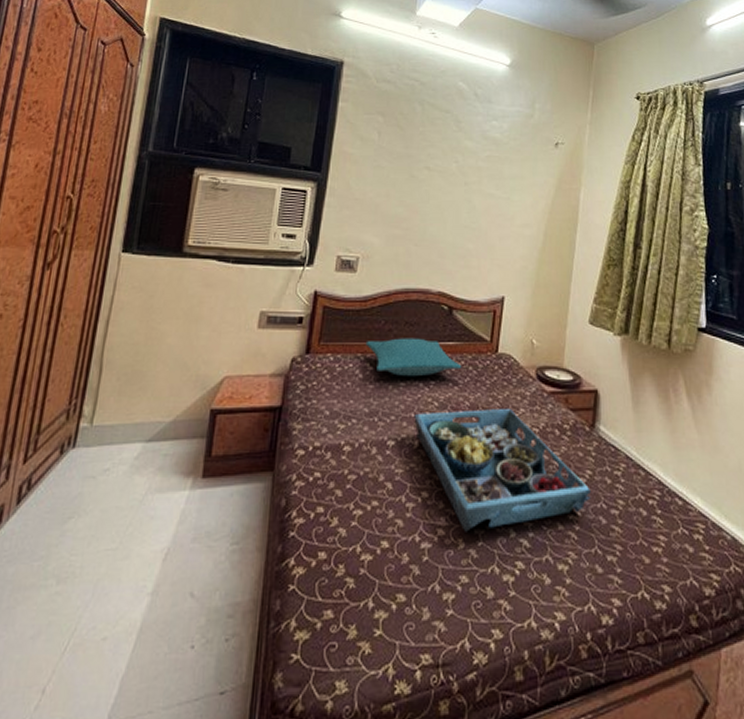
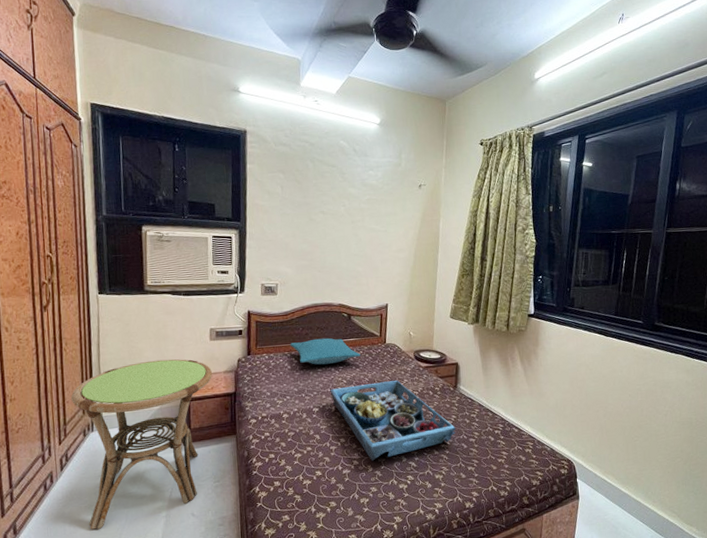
side table: none [37,350,254,605] -> present [70,359,212,530]

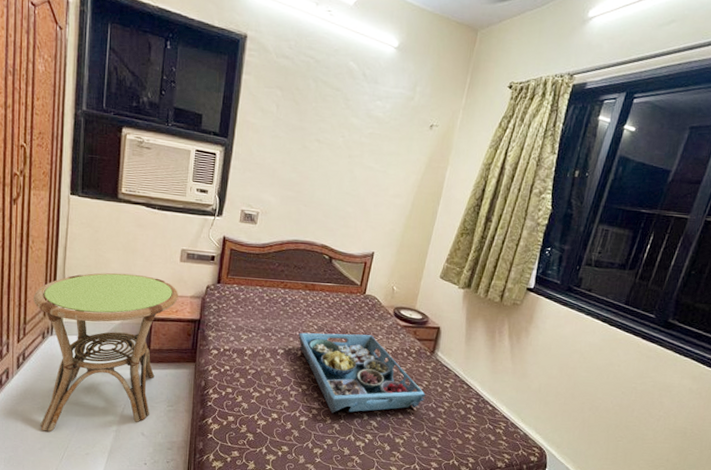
pillow: present [290,338,361,365] -> none [263,277,337,307]

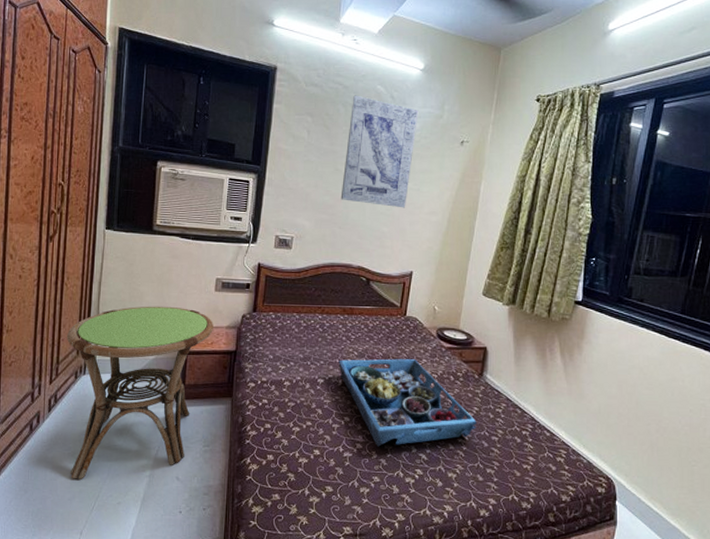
wall art: none [307,70,390,190] -> present [340,95,419,208]

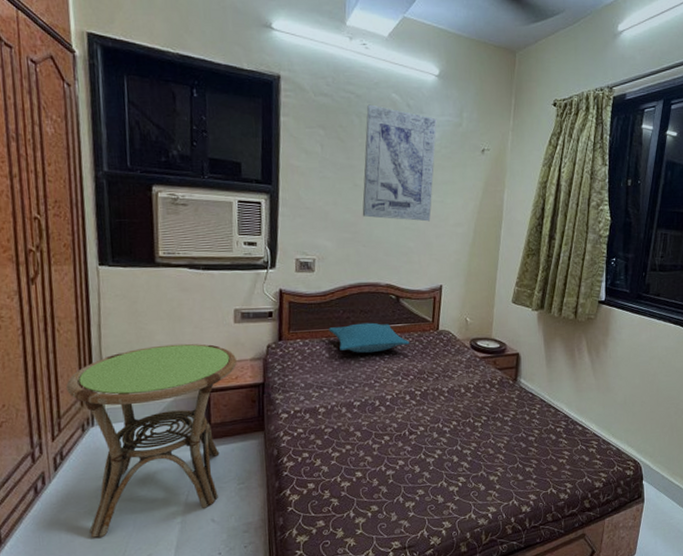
pillow: none [300,302,377,332] -> present [328,322,410,353]
serving tray: present [338,359,477,447] -> none [374,372,514,461]

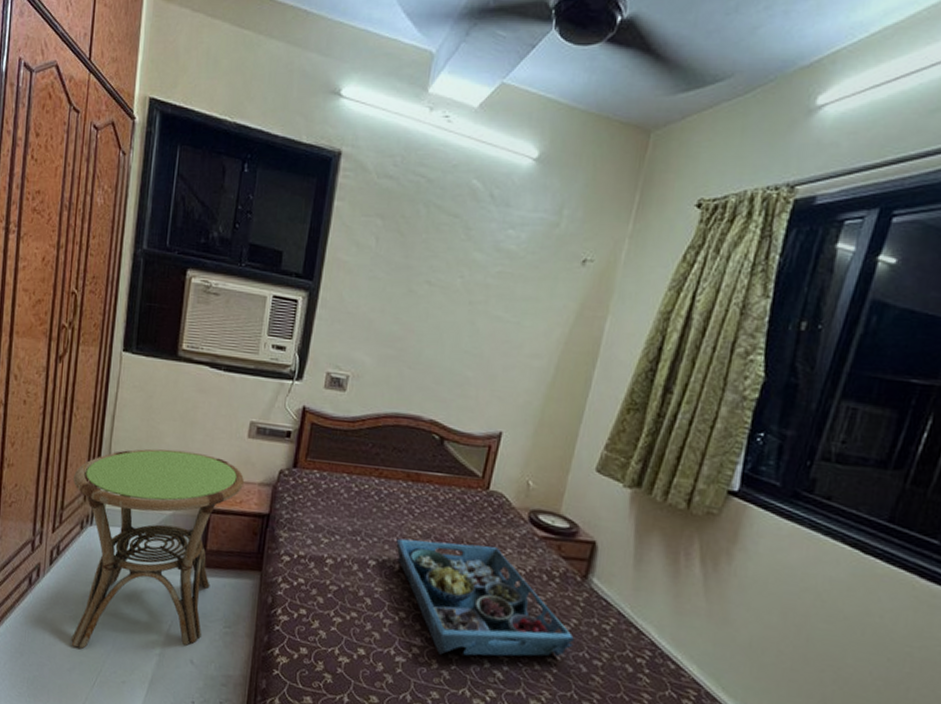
pillow: present [328,322,410,353] -> none [351,462,449,504]
wall art: present [362,104,437,222] -> none [413,191,527,347]
serving tray: none [374,372,514,461] -> present [396,538,574,657]

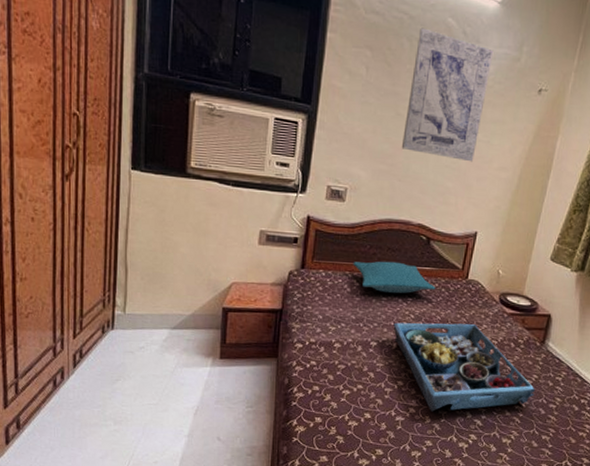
side table: present [71,449,244,649] -> none [90,257,257,438]
pillow: none [351,462,449,504] -> present [353,261,436,294]
wall art: none [413,191,527,347] -> present [401,27,494,162]

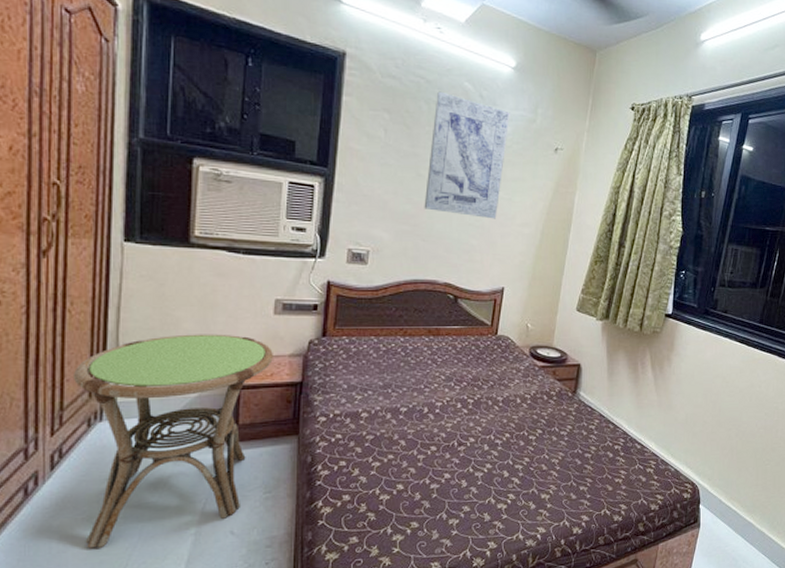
side table: none [90,257,257,438] -> present [72,334,273,549]
pillow: present [353,261,436,294] -> none [378,322,466,355]
serving tray: present [393,322,535,412] -> none [423,380,570,475]

